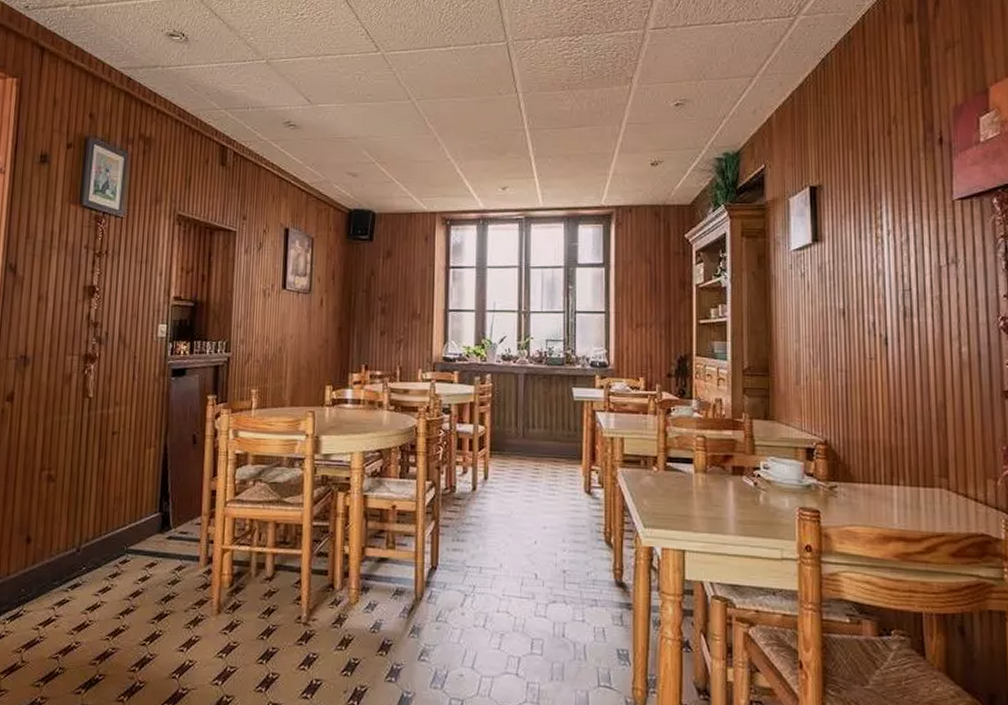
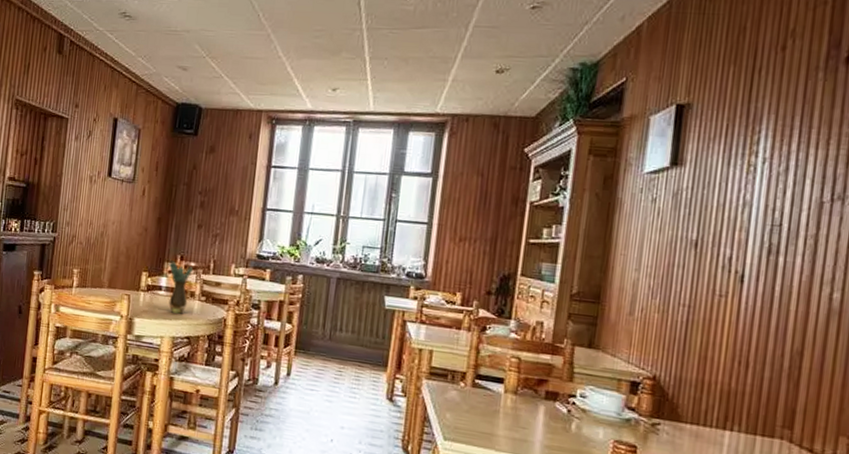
vase: none [352,370,379,426] -> present [168,259,193,314]

